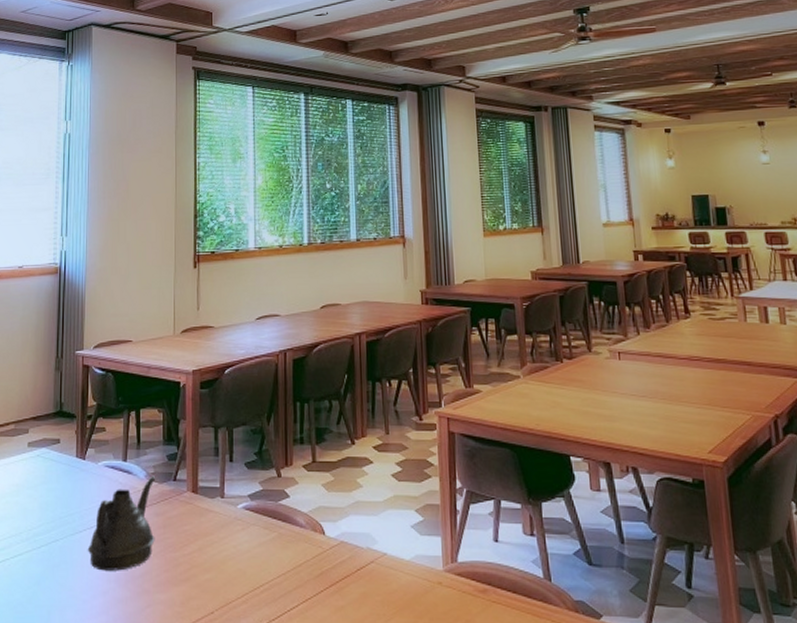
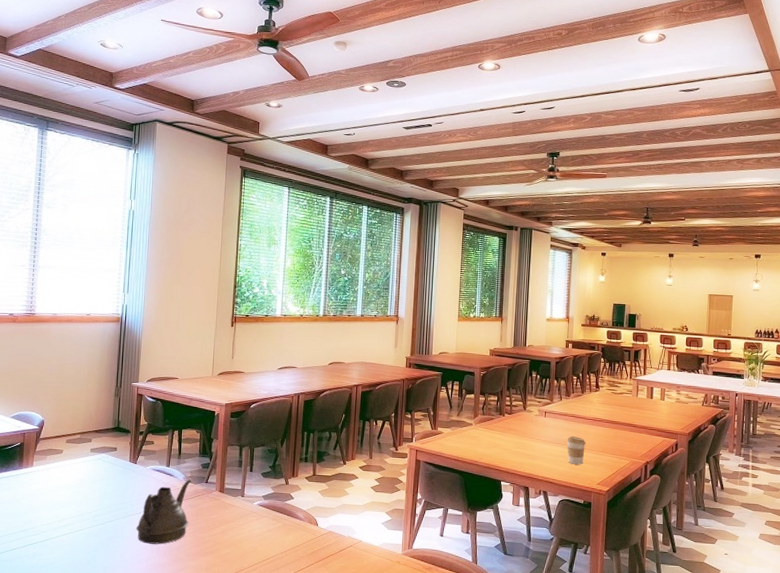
coffee cup: none [655,385,684,425] -> present [567,436,586,465]

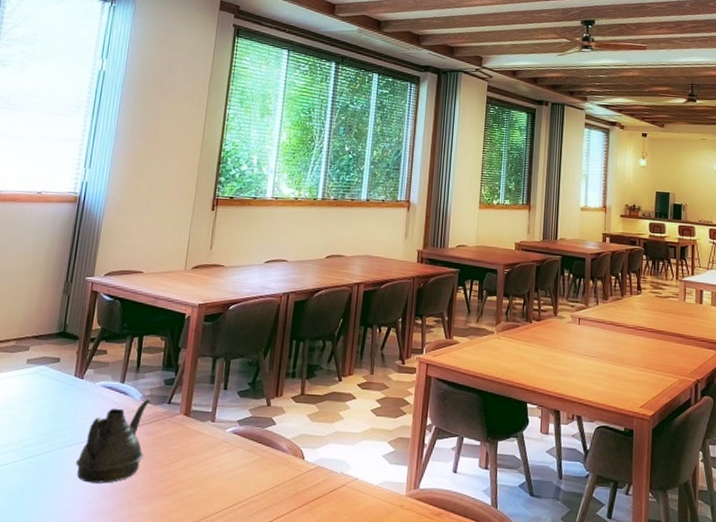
coffee cup: present [567,436,586,465] -> none [604,348,627,383]

